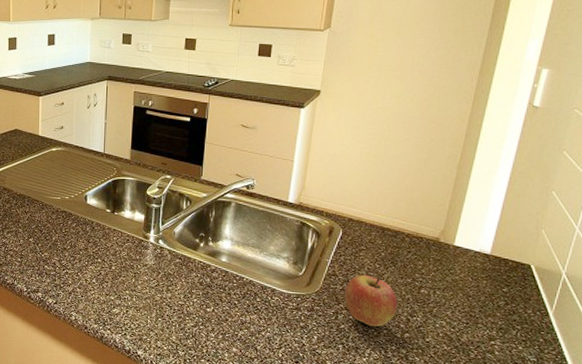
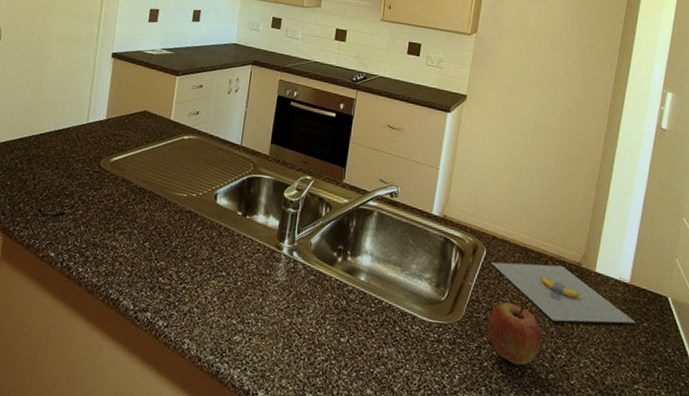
banana: none [348,240,495,290] -> present [492,262,635,324]

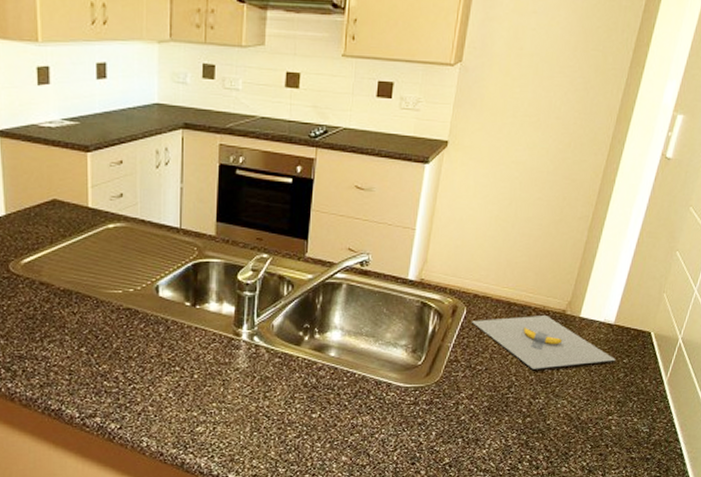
apple: present [488,302,542,365] -> none [466,358,521,414]

